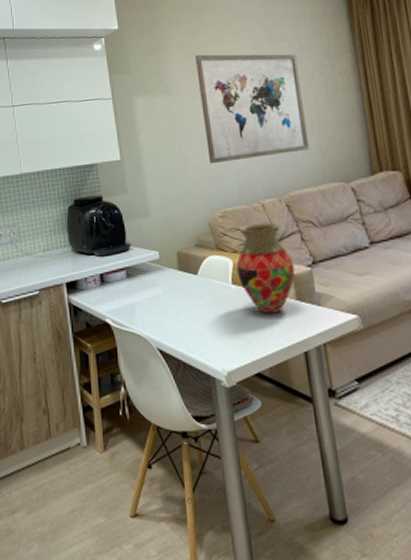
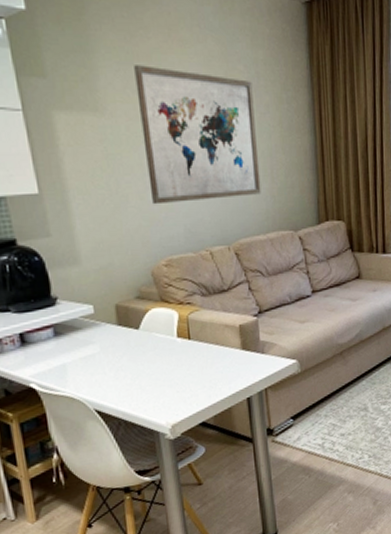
vase: present [236,222,295,314] -> none [181,271,242,365]

